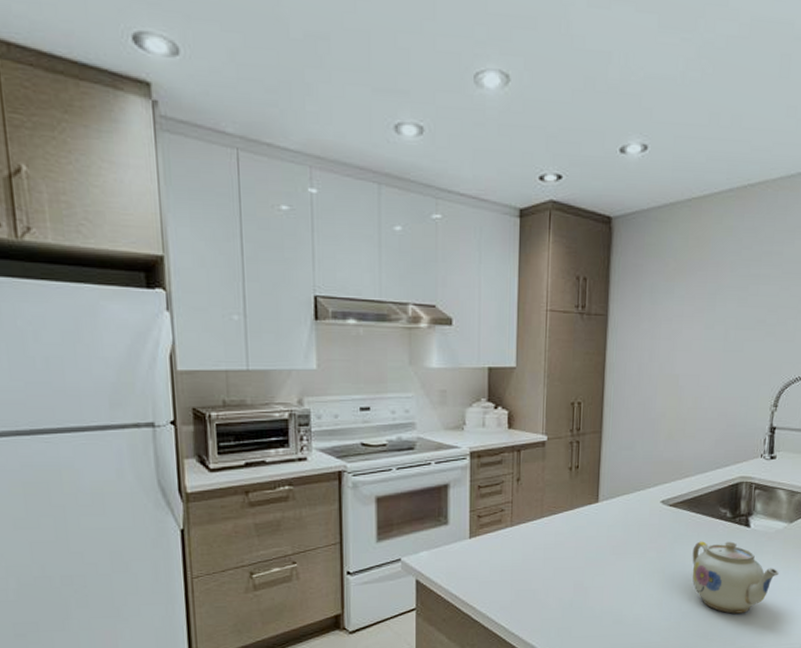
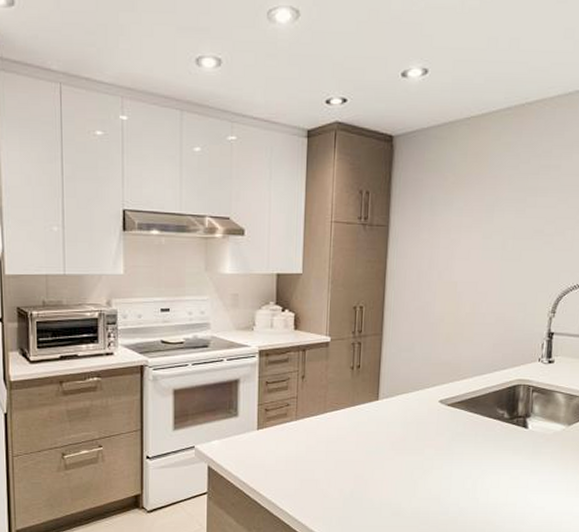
teapot: present [692,541,779,614] -> none [469,440,557,511]

